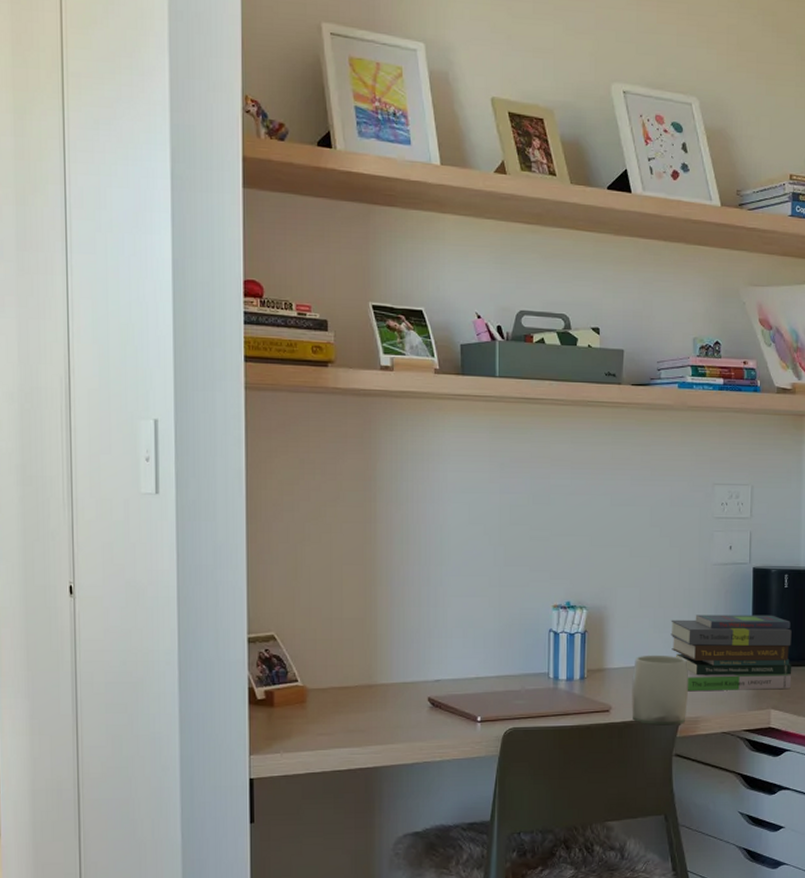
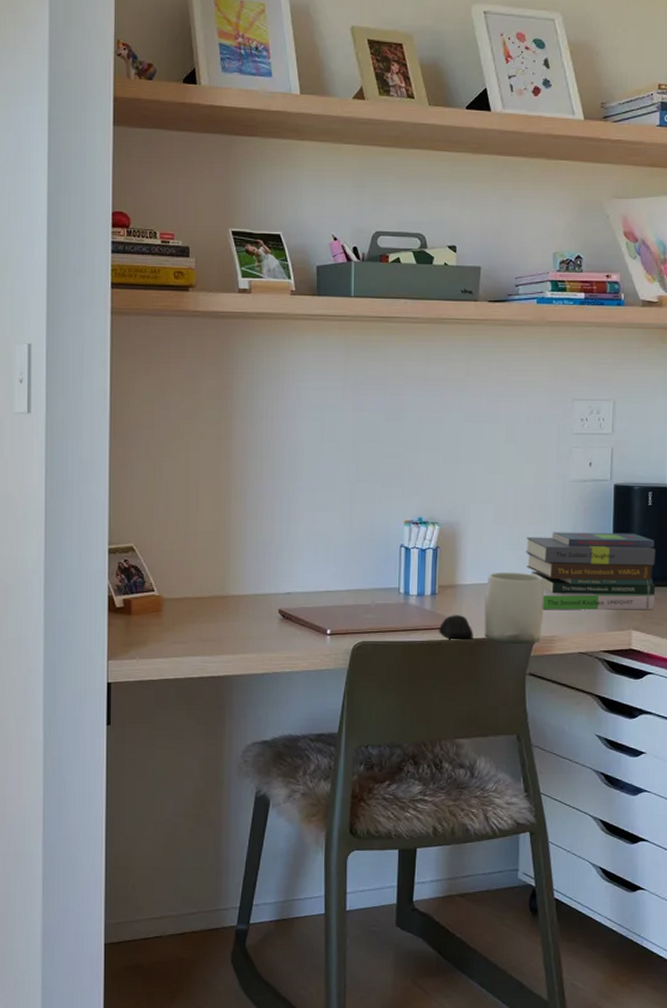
computer mouse: none [588,699,622,724] -> present [439,615,474,640]

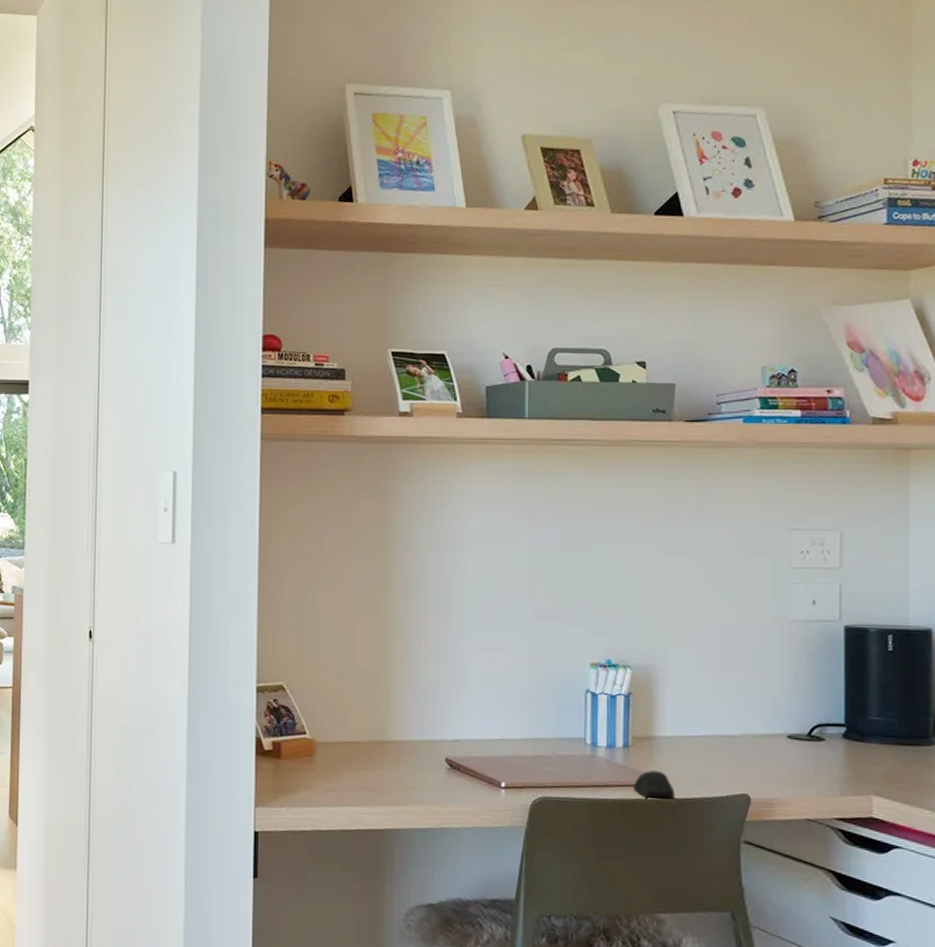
mug: present [484,572,545,644] -> none [688,723,762,807]
books: present [526,532,656,610] -> none [737,679,901,772]

